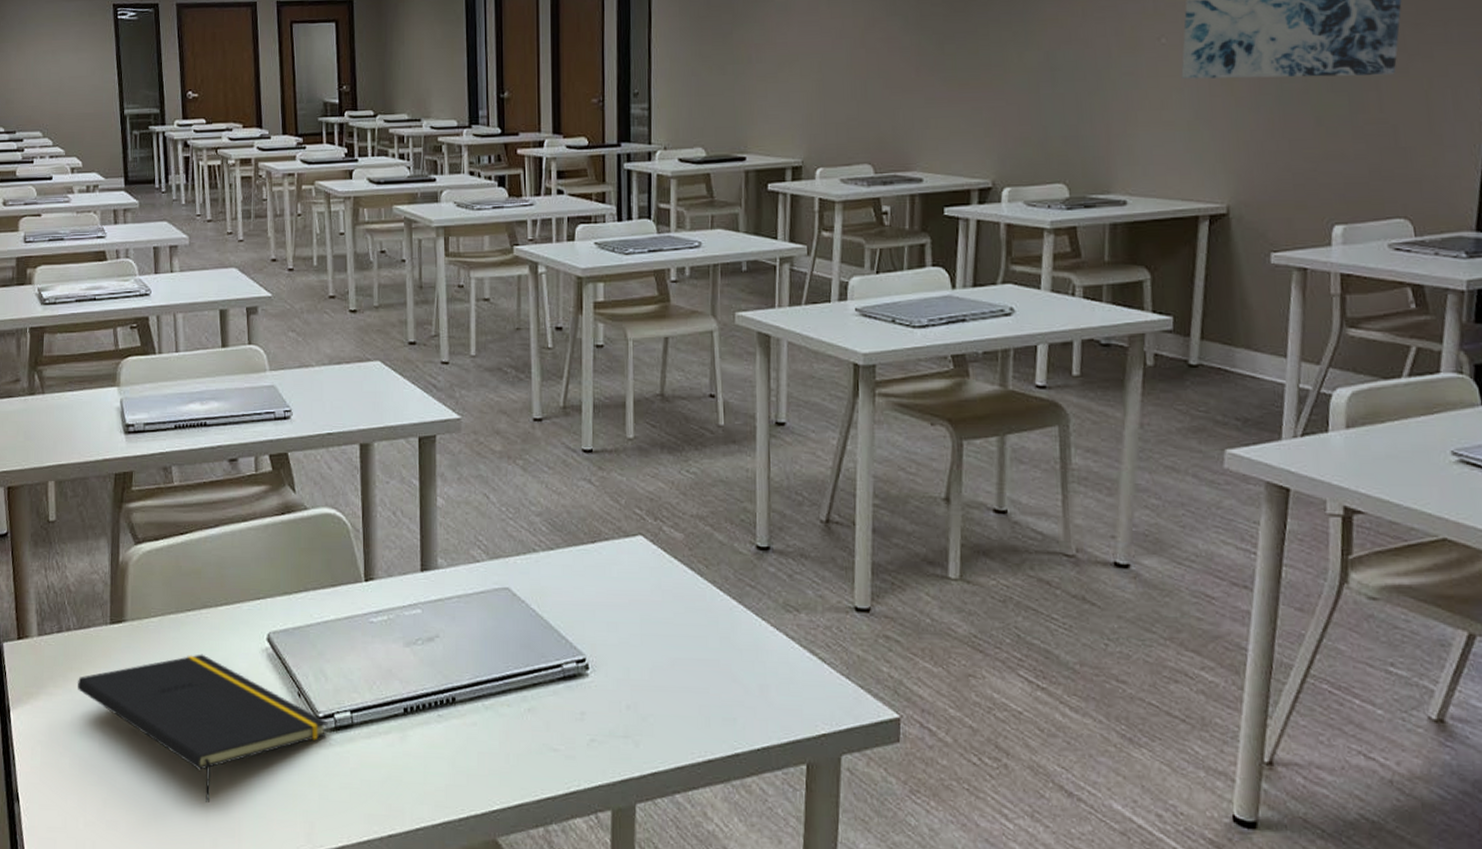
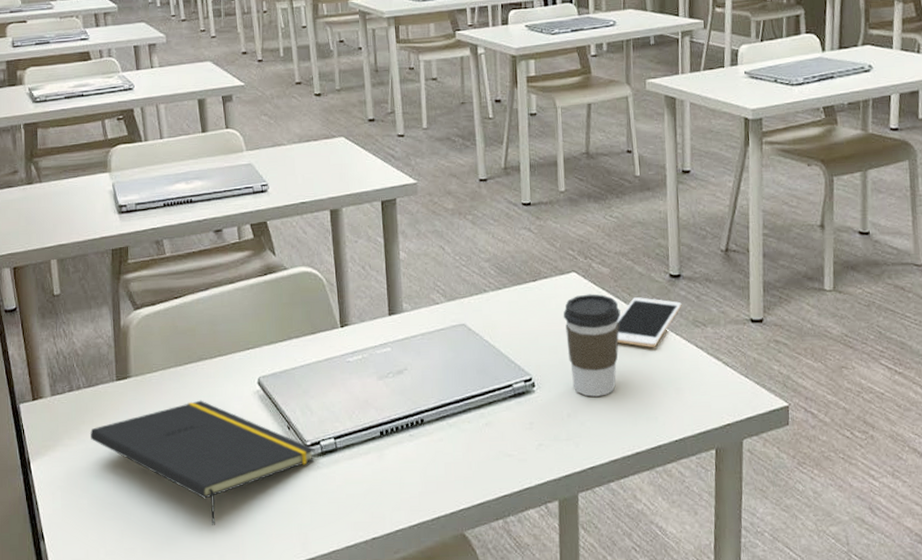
coffee cup: none [625,562,695,687] -> present [563,294,621,397]
cell phone: none [690,571,771,632] -> present [616,297,682,347]

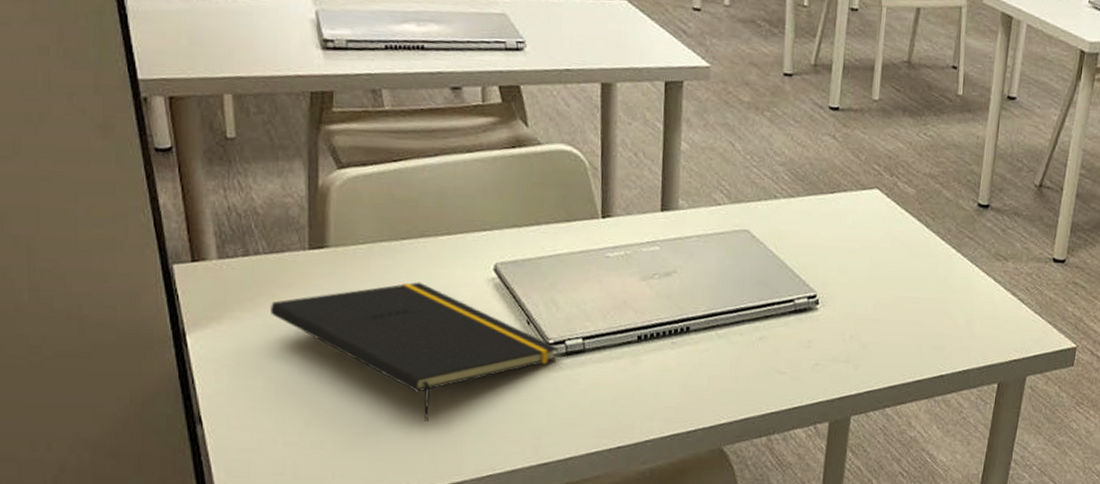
coffee cup: present [563,294,621,397] -> none [858,213,921,321]
cell phone: present [616,297,682,347] -> none [914,223,986,276]

